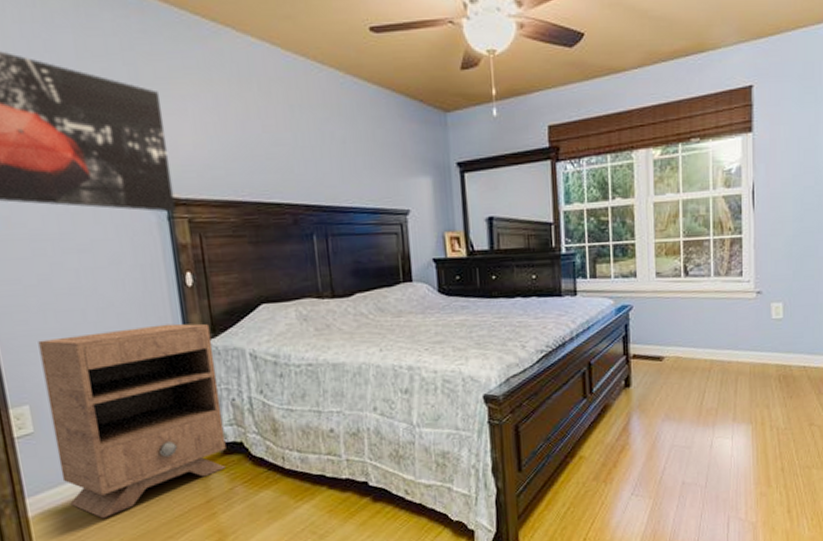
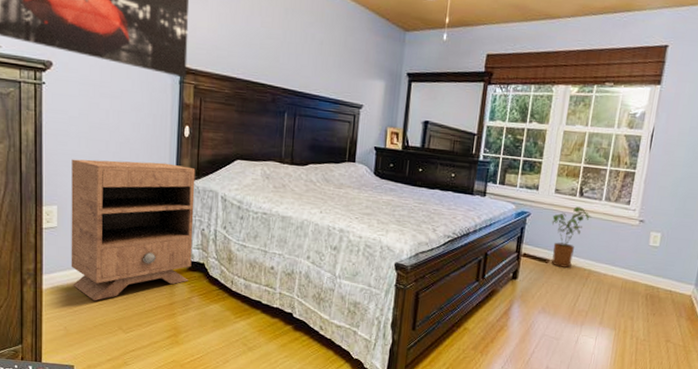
house plant: none [658,288,702,363] -> present [551,206,592,268]

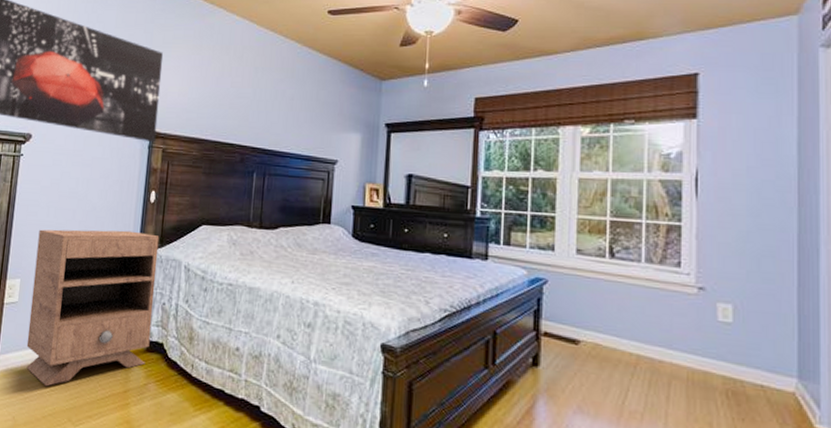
house plant: present [551,206,592,268] -> none [577,270,630,352]

